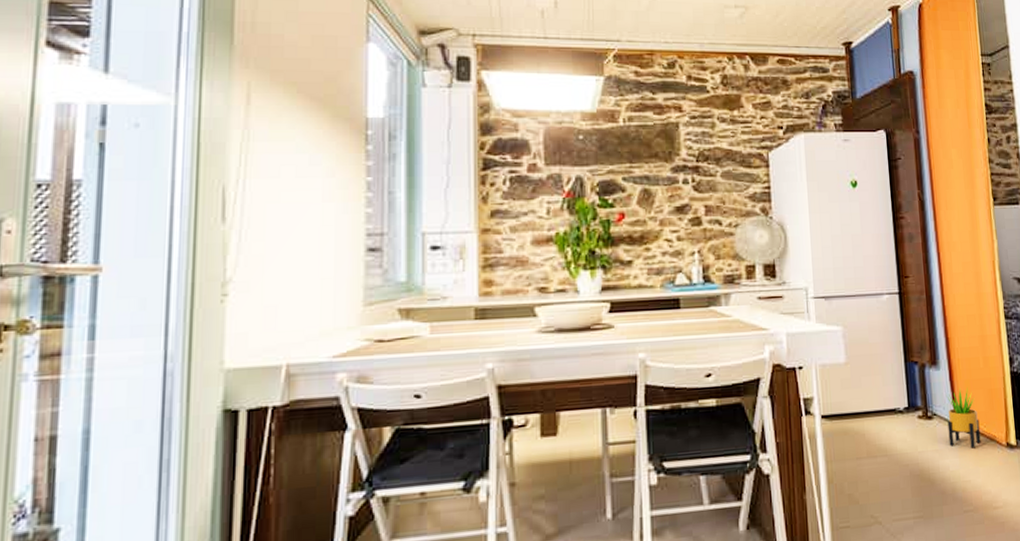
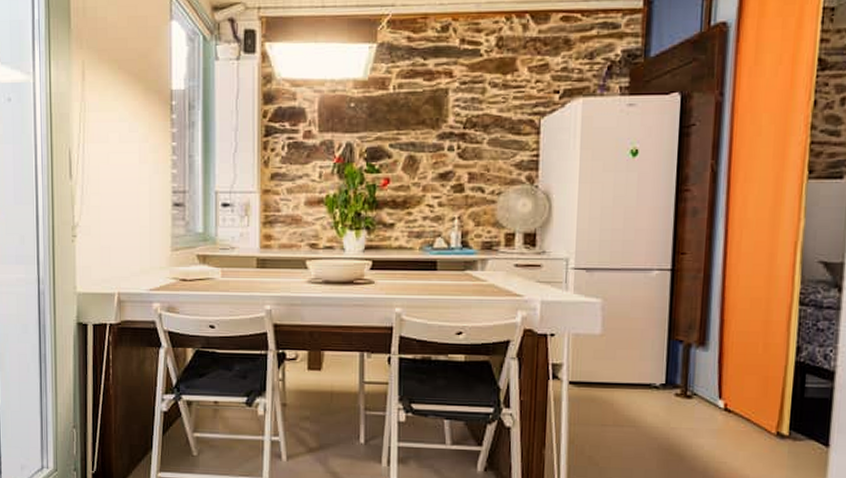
potted plant: present [946,387,981,449] -> none [707,371,747,432]

